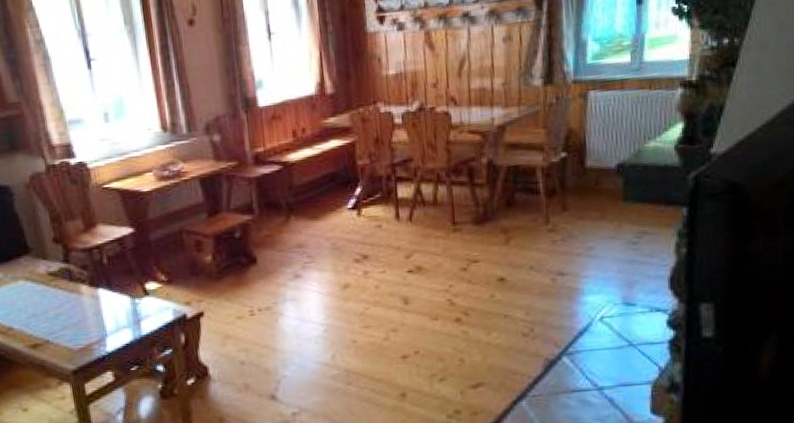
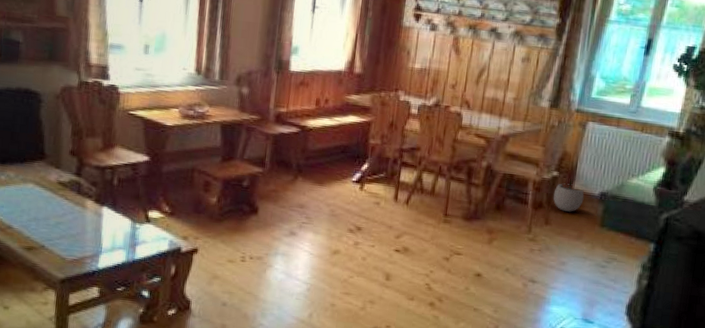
plant pot: none [565,156,600,193] -> present [553,179,584,212]

